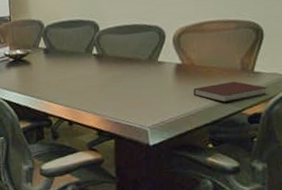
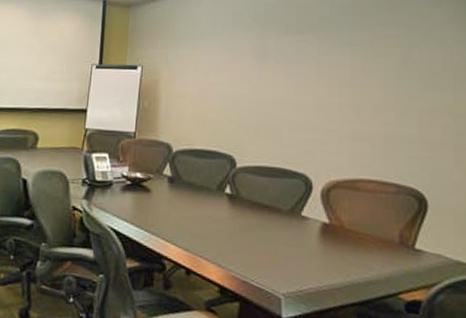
notebook: present [193,81,268,103] -> none [341,255,431,281]

